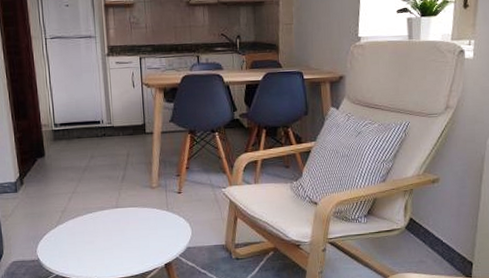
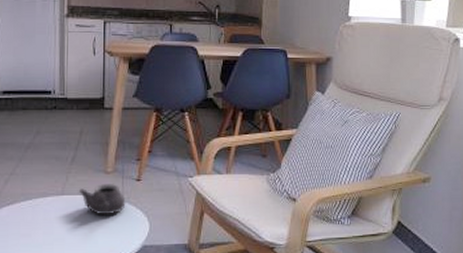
teapot: none [130,196,170,224] -> present [78,183,126,215]

